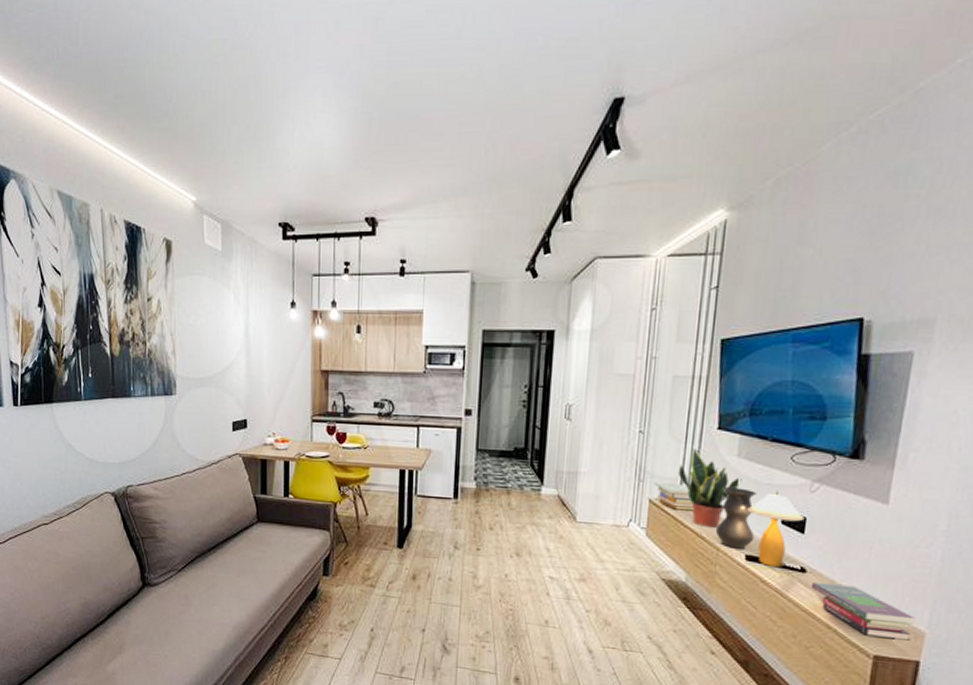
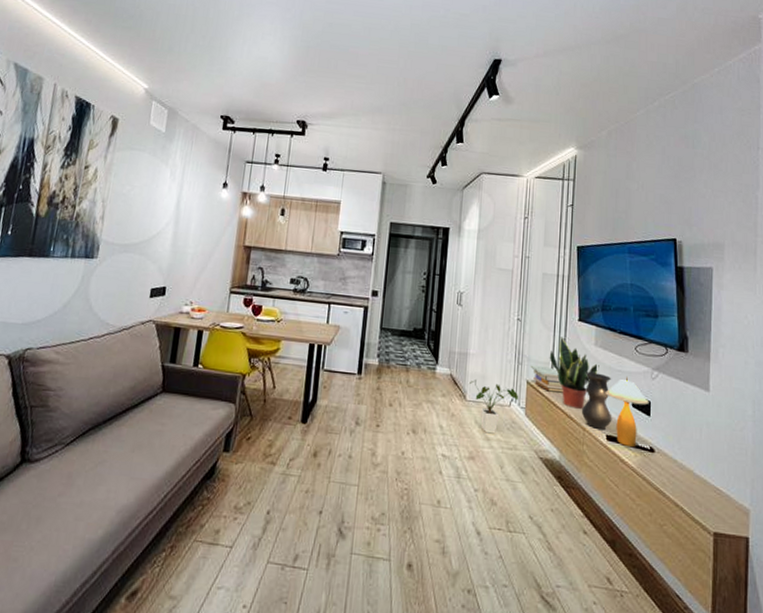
house plant: none [580,500,638,556] -> present [469,380,518,434]
books: present [812,583,916,641] -> none [660,462,741,517]

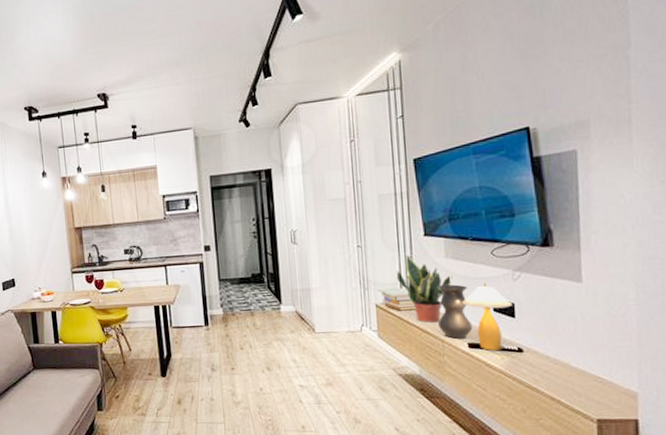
house plant: present [469,380,518,434] -> none [316,312,369,360]

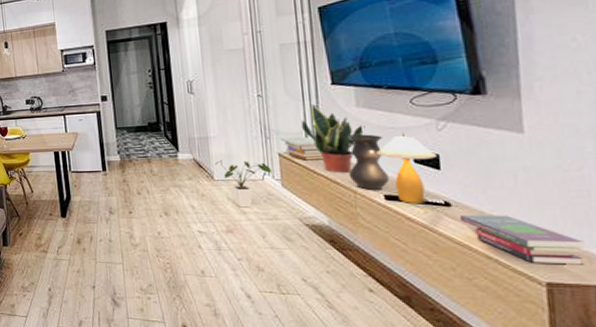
house plant: none [316,312,369,360] -> present [215,160,271,208]
books: none [531,358,627,403] -> present [460,215,585,265]

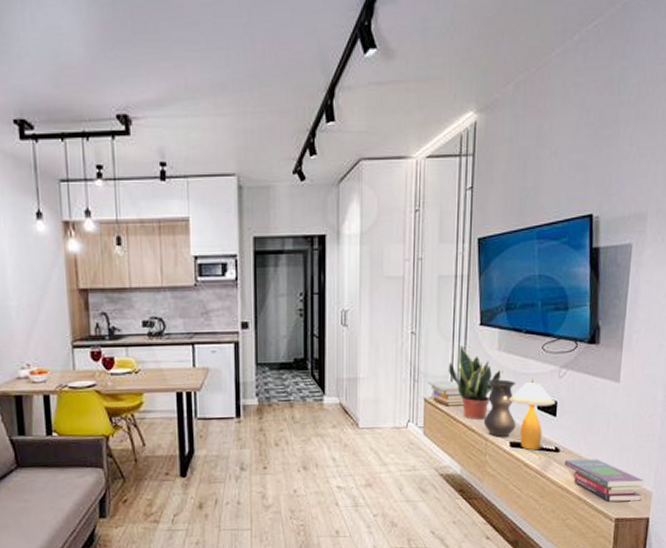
house plant: present [215,160,271,208] -> none [362,405,415,459]

